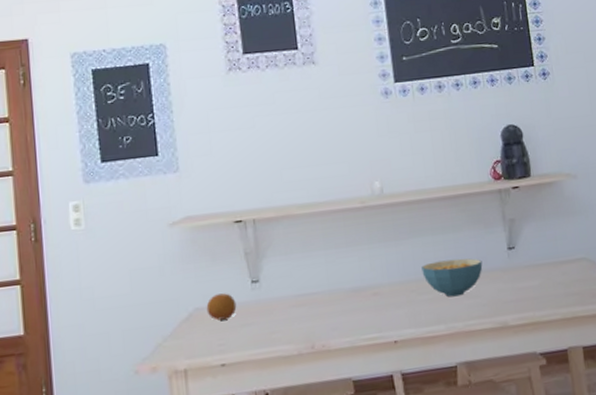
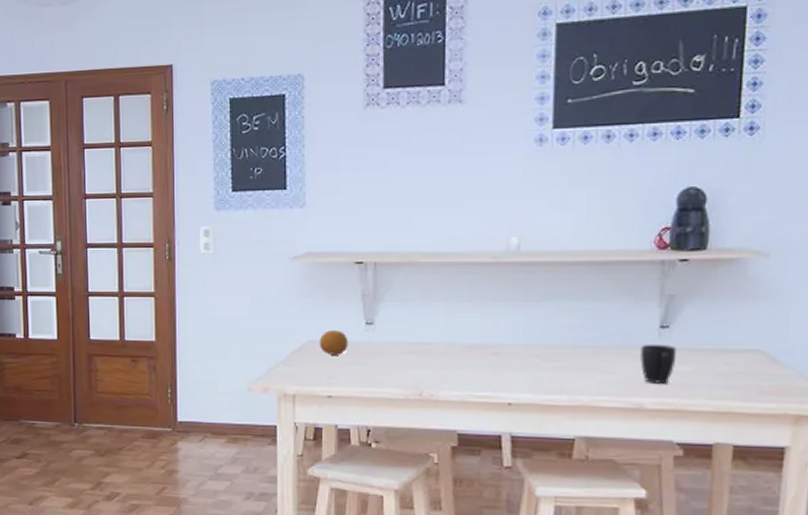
cereal bowl: present [421,258,483,297] -> none [551,329,625,369]
mug: none [495,264,526,301] -> present [639,344,677,384]

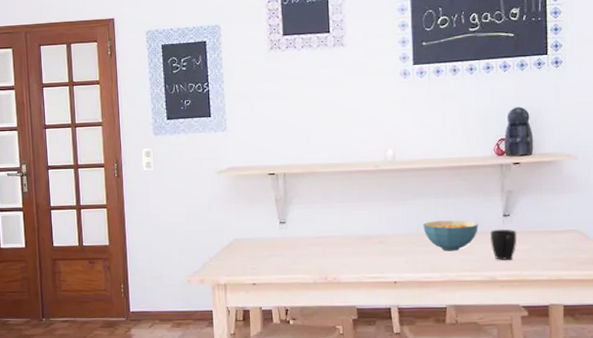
fruit: present [319,330,349,355] -> none [243,229,267,250]
cereal bowl: none [551,329,625,369] -> present [423,220,478,251]

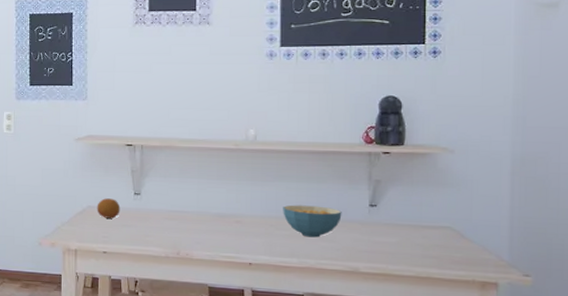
fruit: none [243,229,267,250] -> present [97,198,120,219]
mug: present [489,229,517,260] -> none [353,219,384,252]

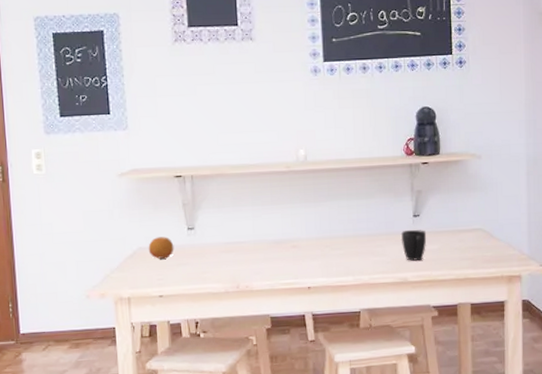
cereal bowl: present [283,205,342,238] -> none [336,221,390,254]
mug: none [353,219,384,252] -> present [400,229,427,261]

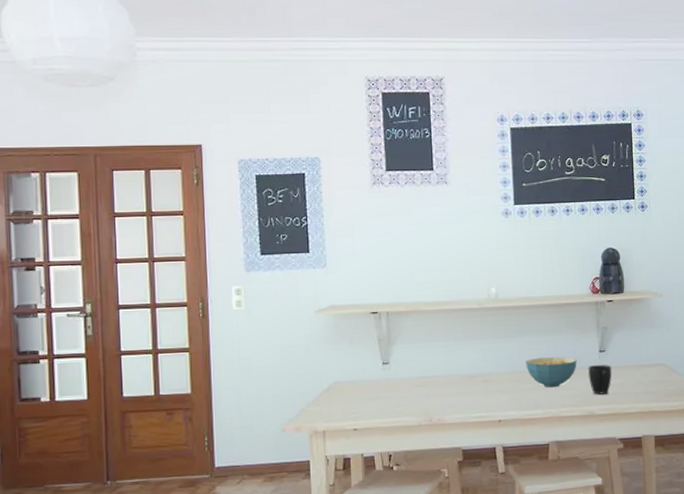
fruit: present [148,236,174,259] -> none [344,371,369,393]
cereal bowl: none [336,221,390,254] -> present [526,356,577,388]

